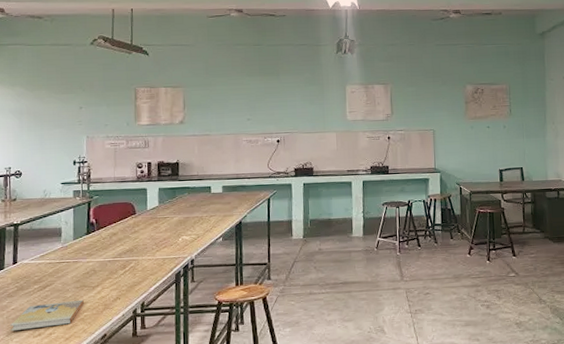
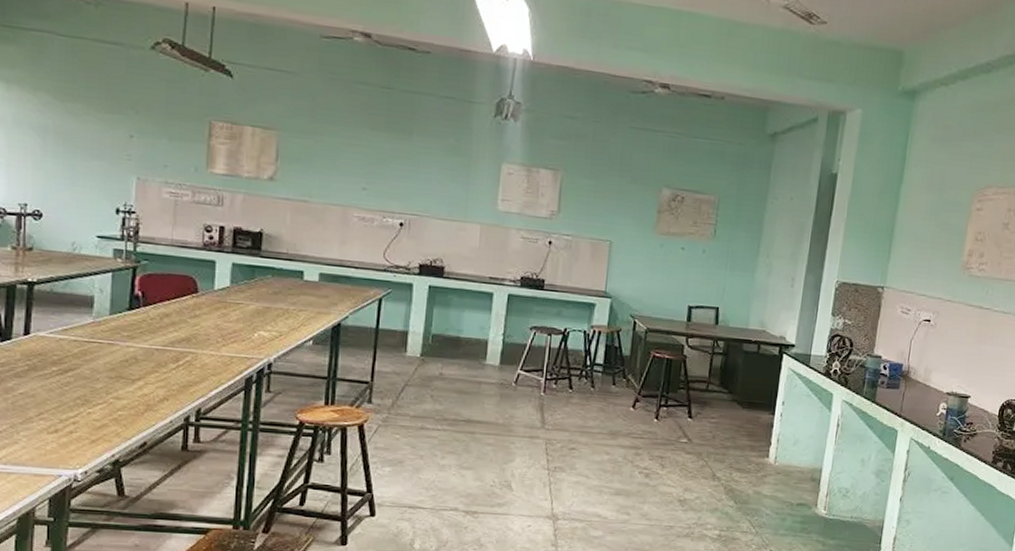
book: present [10,299,84,332] -> none [16,392,119,423]

